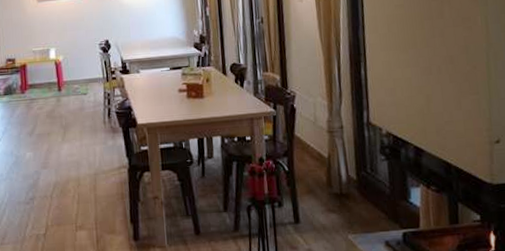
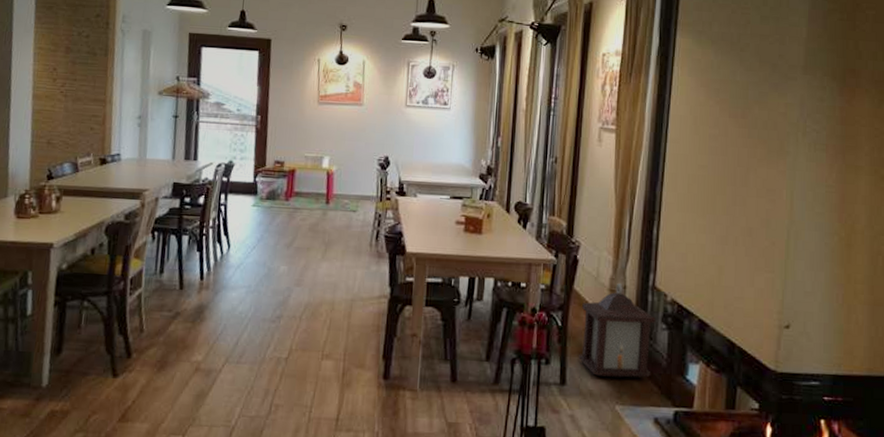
lantern: none [305,123,377,211] -> present [579,282,656,378]

